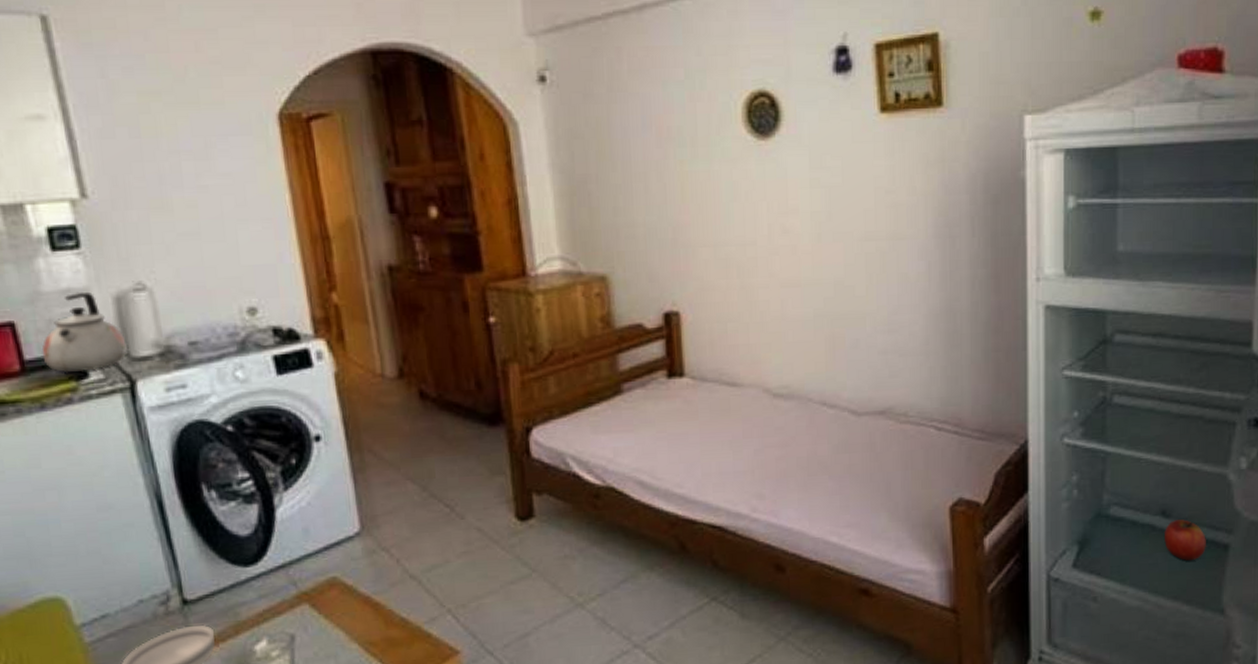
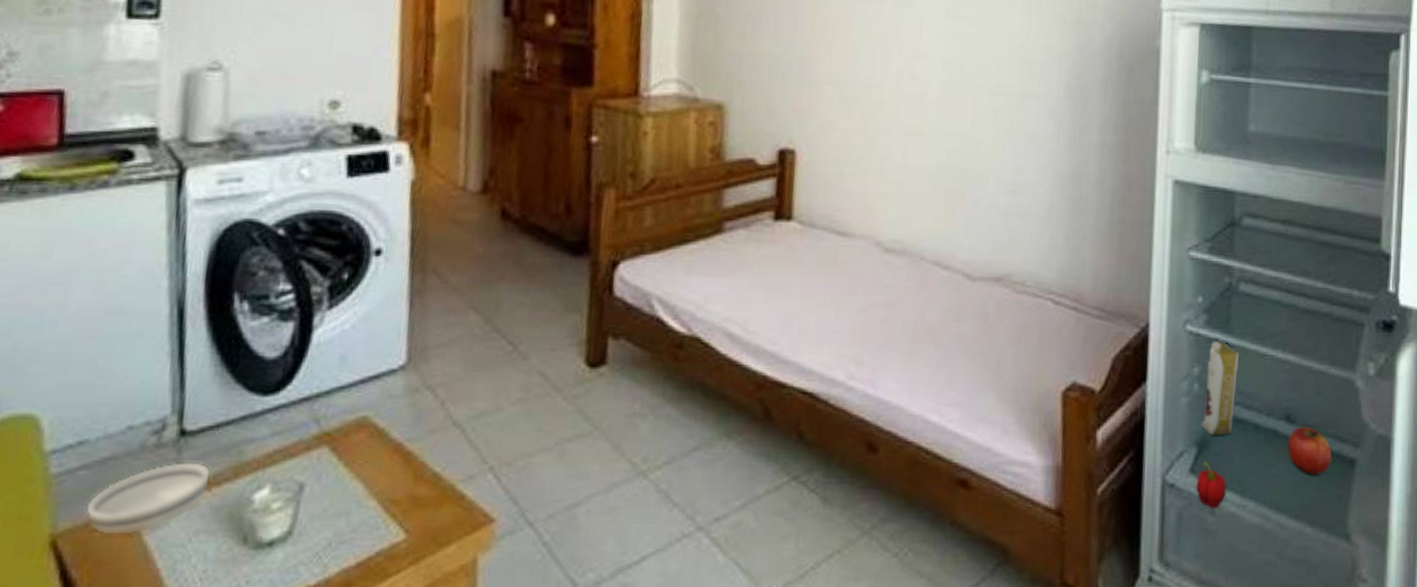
kettle: present [41,292,128,373] -> none [86,64,187,154]
juice carton: none [1079,449,1116,535] -> present [1198,340,1239,436]
vegetable: none [1079,557,1107,598] -> present [1196,461,1226,510]

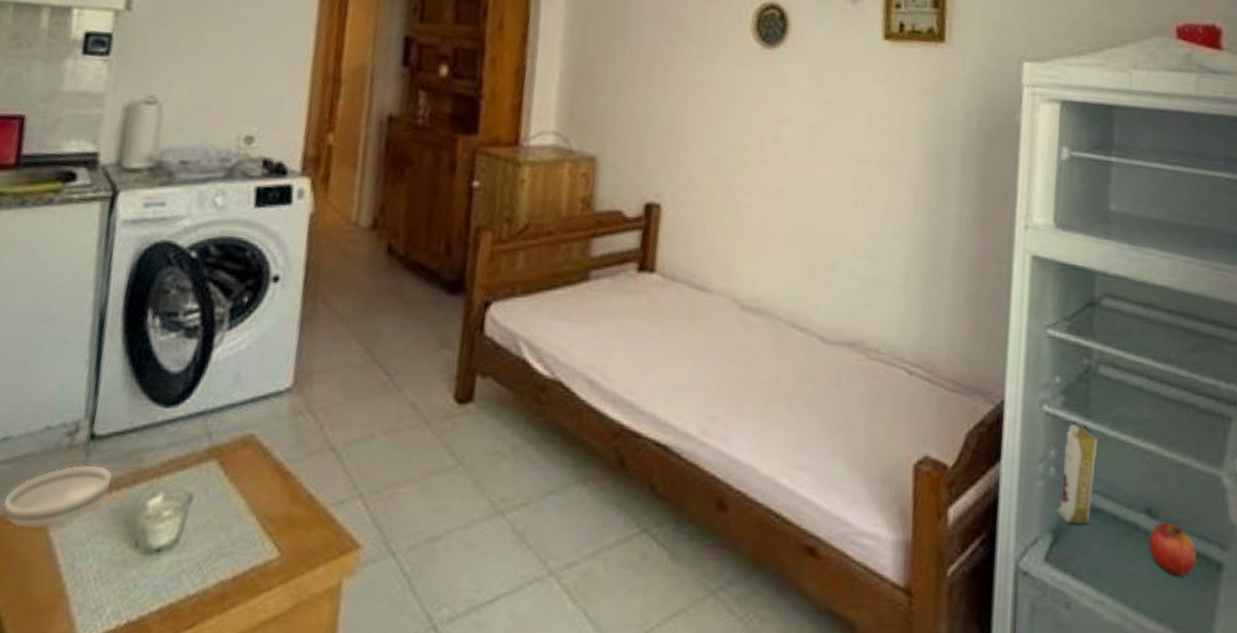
vegetable: present [1196,461,1226,510] -> none [1050,550,1083,604]

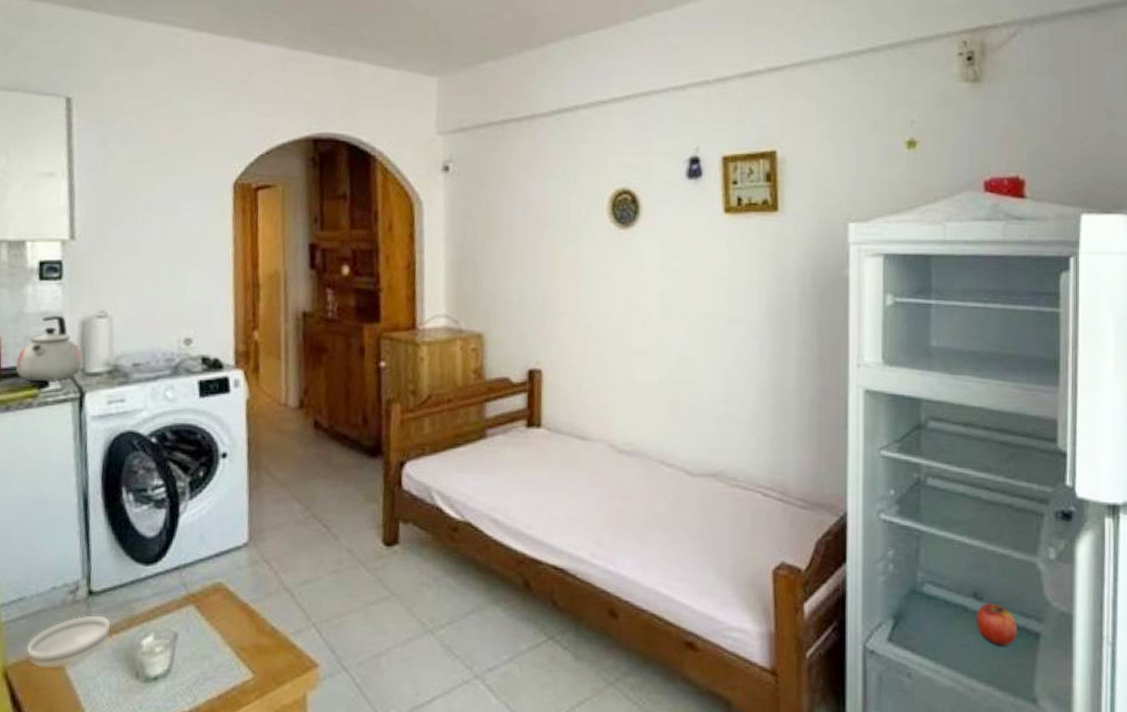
kettle: none [39,96,123,175] -> present [15,315,85,382]
juice carton: present [1054,423,1098,525] -> none [894,527,929,610]

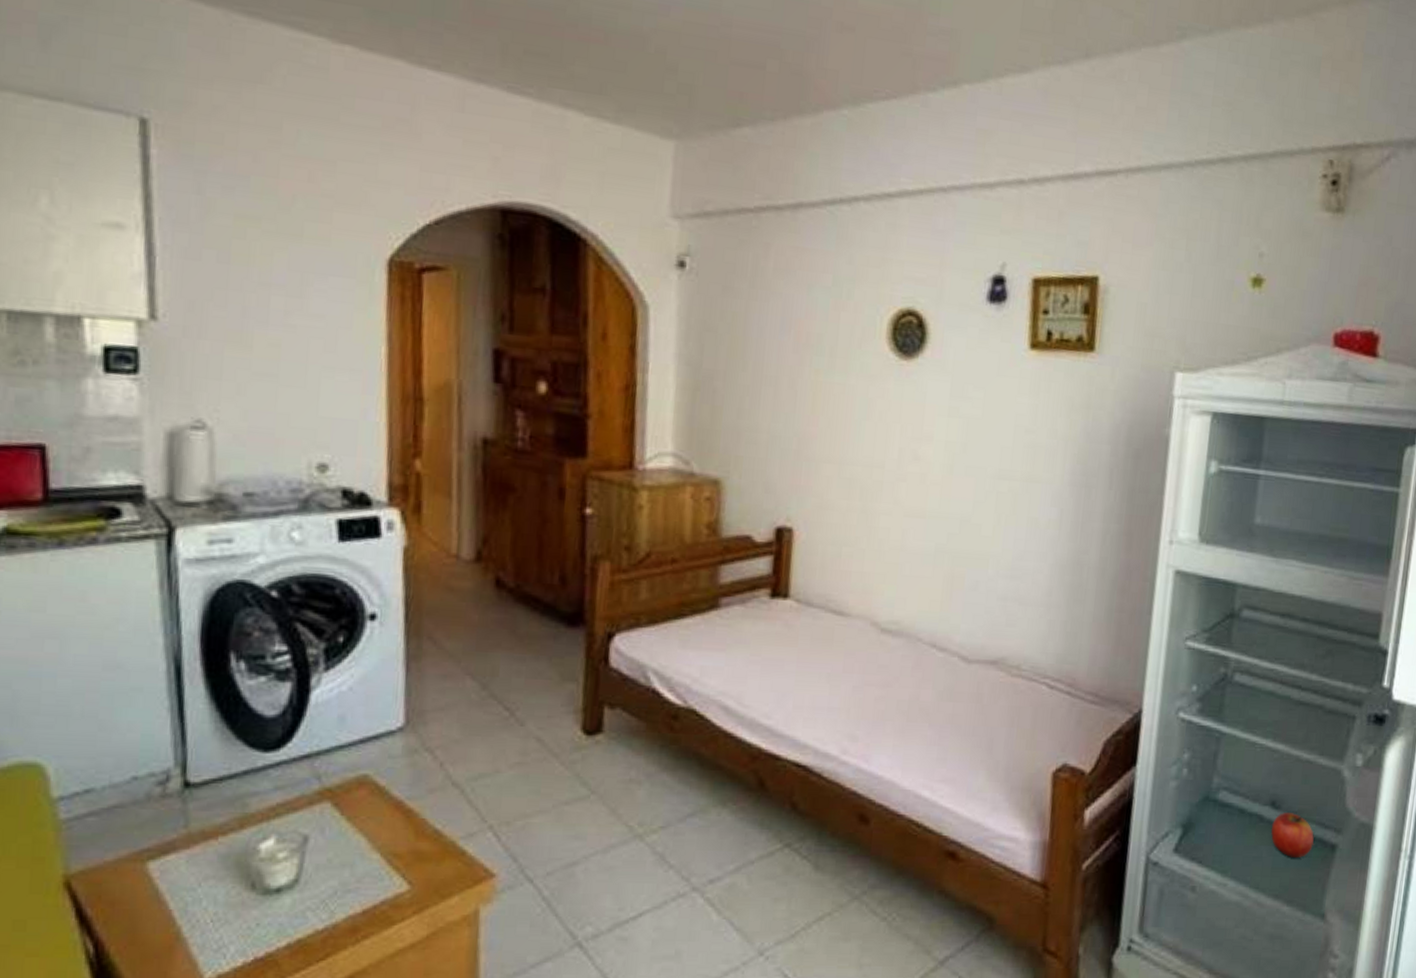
kettle: present [15,315,85,382] -> none [71,421,174,511]
bowl: present [26,615,111,669] -> none [97,812,216,878]

